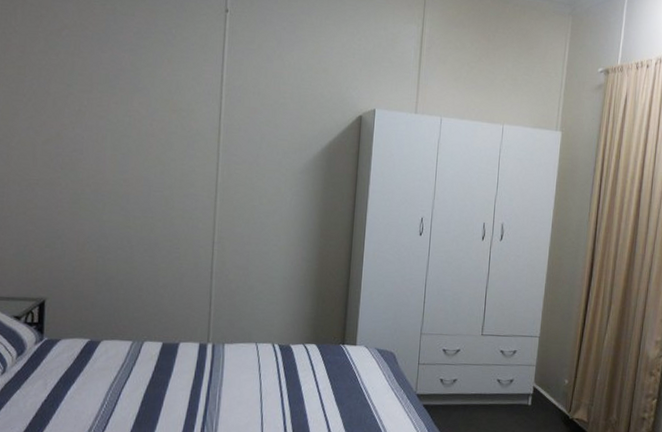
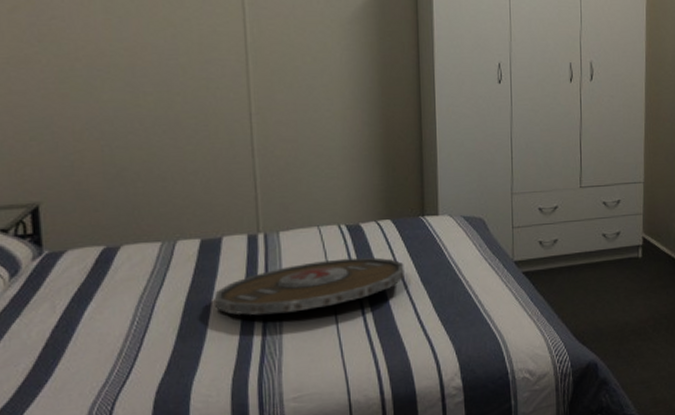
serving tray: none [166,373,323,414] -> present [214,257,405,316]

